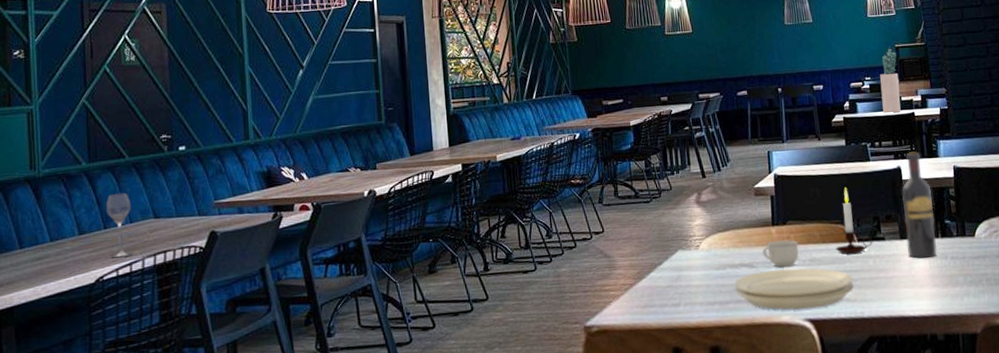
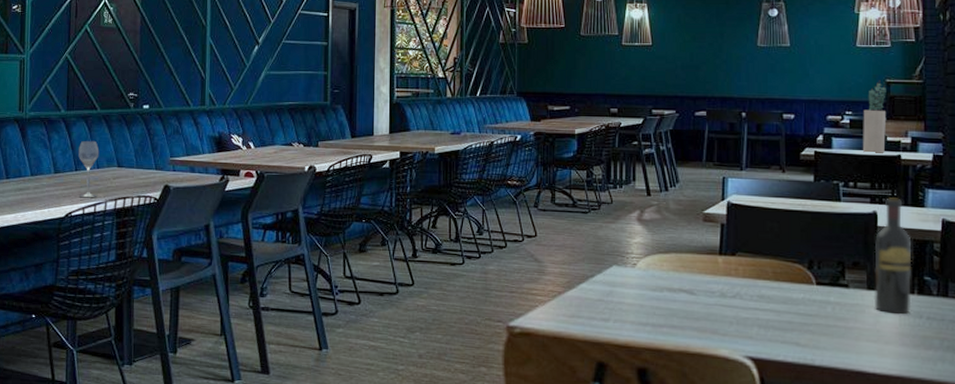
plate: present [734,267,855,311] -> none [670,299,807,348]
cup: present [762,239,799,268] -> none [706,270,747,301]
candle: present [835,188,873,254] -> none [789,226,834,297]

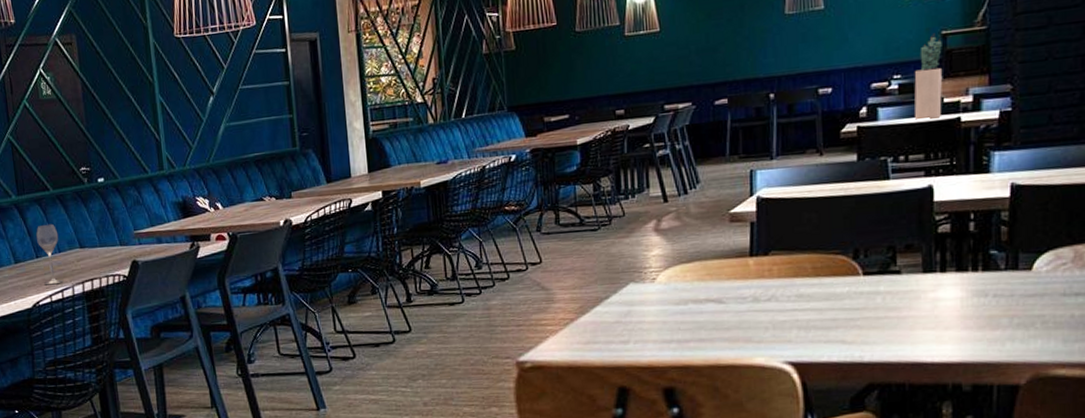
wine bottle: present [874,197,912,315] -> none [930,166,976,296]

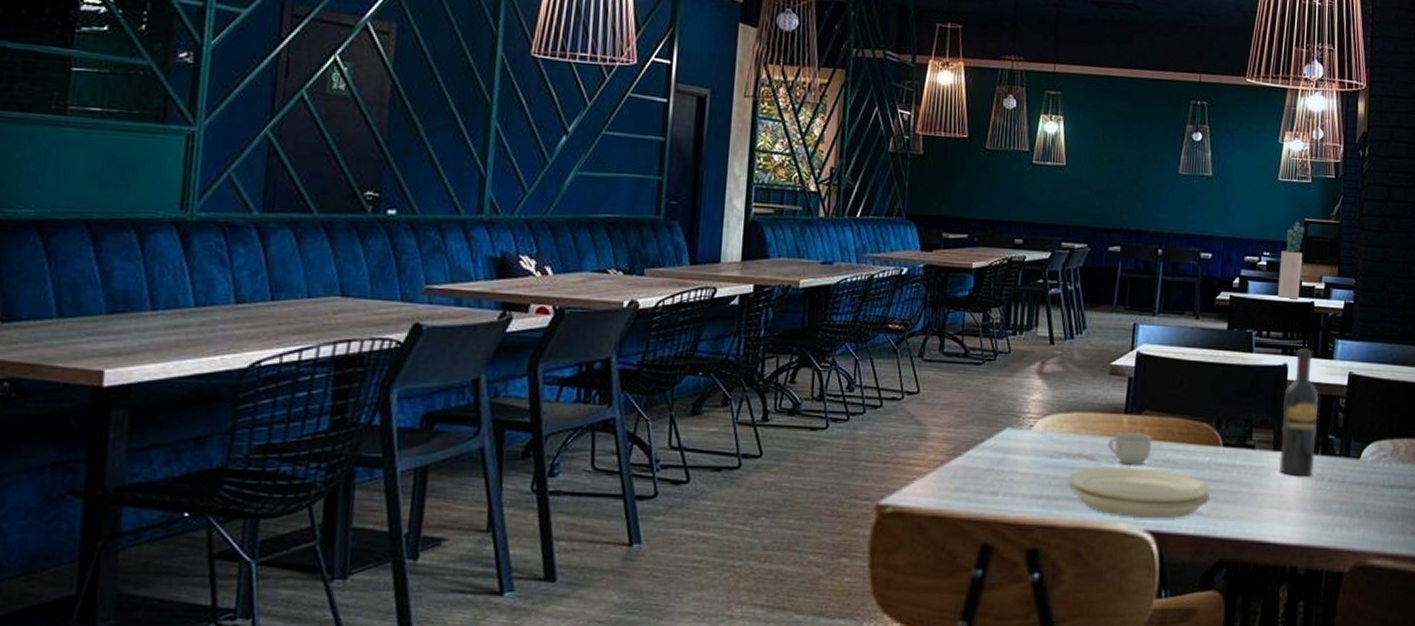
wineglass: present [35,223,64,286] -> none [275,256,313,341]
plate: none [696,304,854,351] -> present [1067,465,1211,519]
cup: none [735,272,783,305] -> present [1108,432,1153,466]
wine bottle: none [930,166,976,296] -> present [1278,348,1319,477]

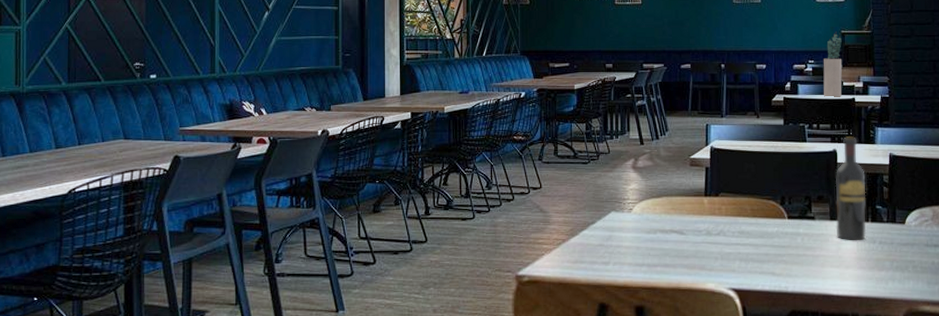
plate: present [1067,465,1211,519] -> none [663,238,781,279]
cup: present [1108,432,1153,466] -> none [693,210,729,238]

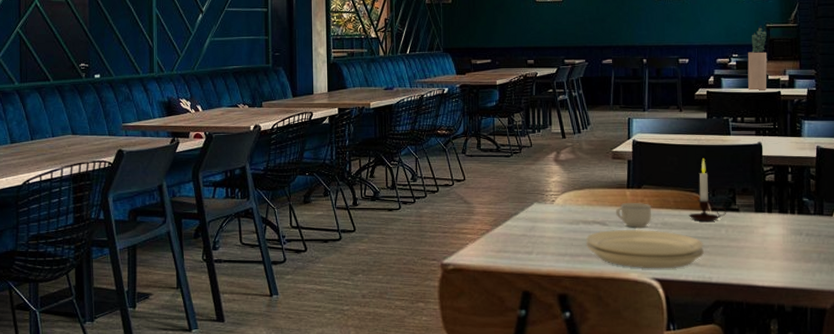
plate: none [663,238,781,279] -> present [585,229,705,269]
cup: none [693,210,729,238] -> present [616,202,652,229]
candle: none [765,166,803,230] -> present [689,158,727,221]
wine bottle: present [835,136,867,241] -> none [760,129,793,233]

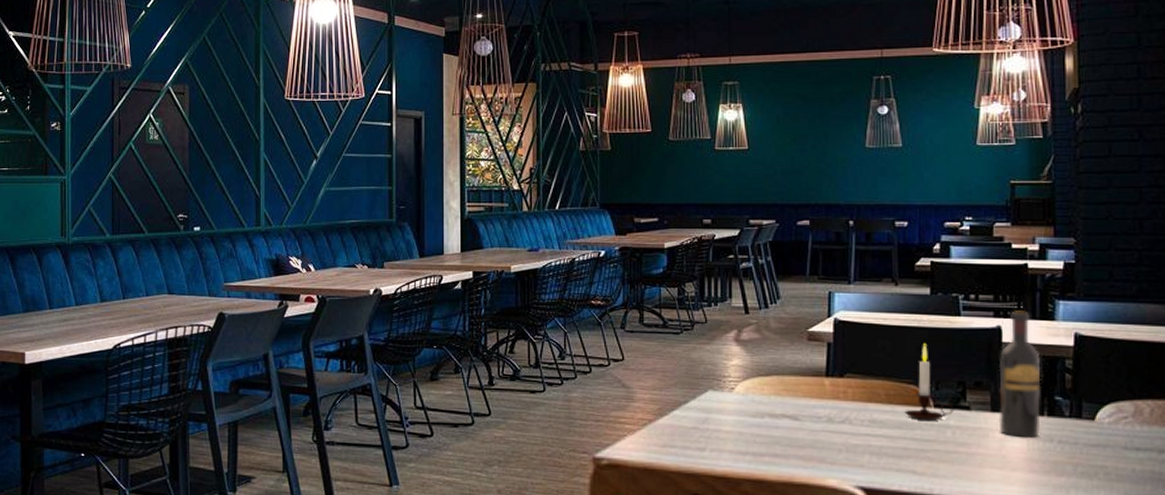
plate: present [585,229,705,269] -> none [772,425,924,477]
cup: present [616,202,652,229] -> none [811,393,857,426]
vase: present [747,25,768,92] -> none [984,181,1011,264]
wine bottle: none [760,129,793,233] -> present [998,310,1041,439]

